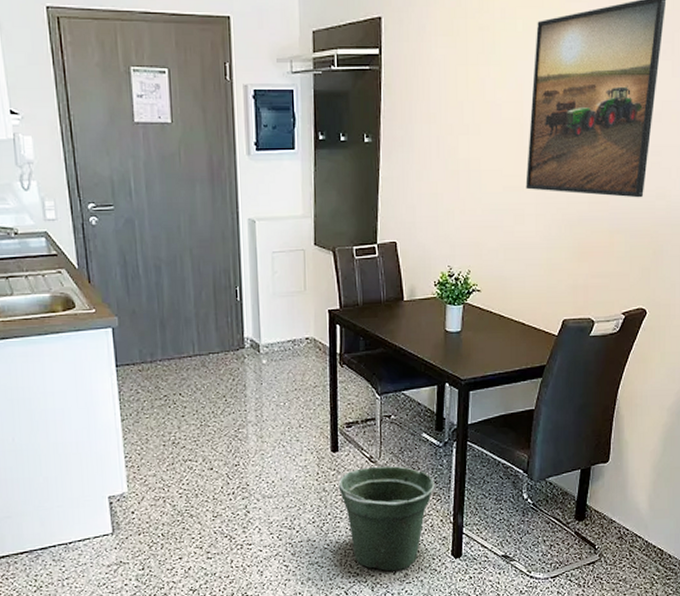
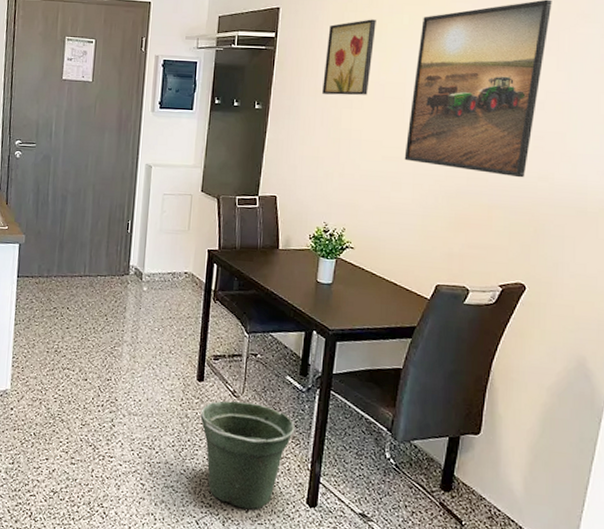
wall art: none [436,27,488,120] -> present [322,19,376,96]

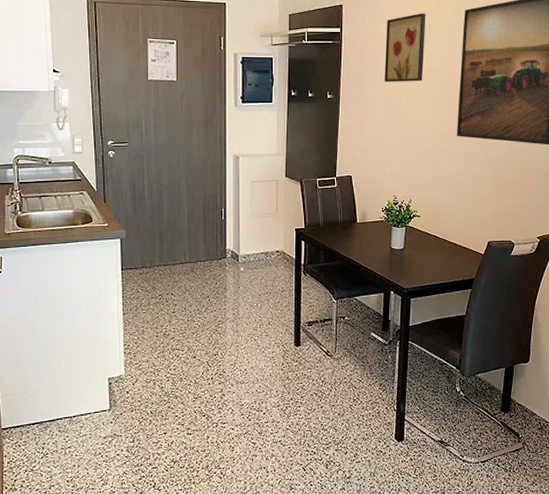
flower pot: present [200,400,295,510] -> none [300,359,381,451]

